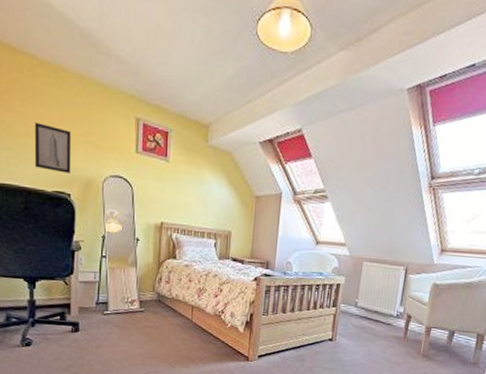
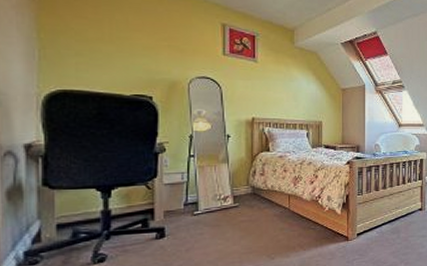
wall art: present [34,122,71,174] -> none [109,29,152,77]

